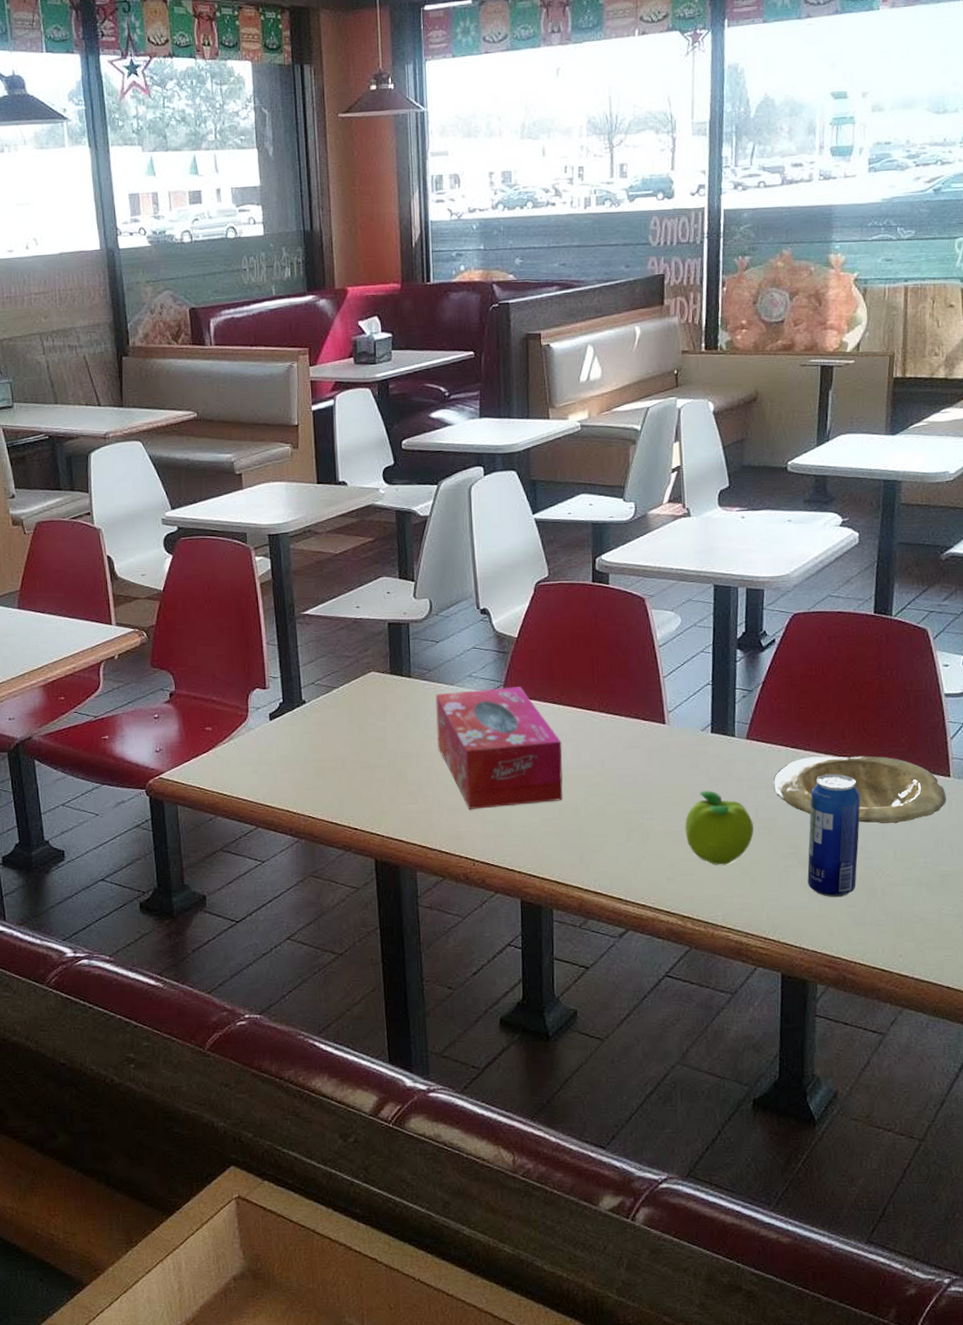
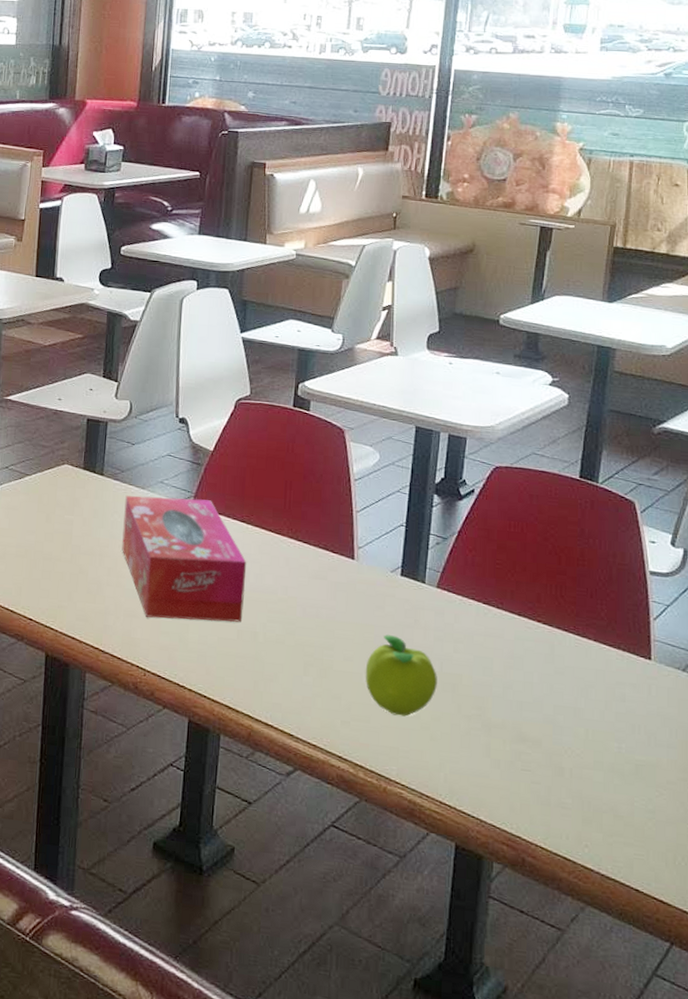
plate: present [773,756,946,824] -> none [461,616,646,701]
beverage can: present [807,773,861,898] -> none [490,636,553,771]

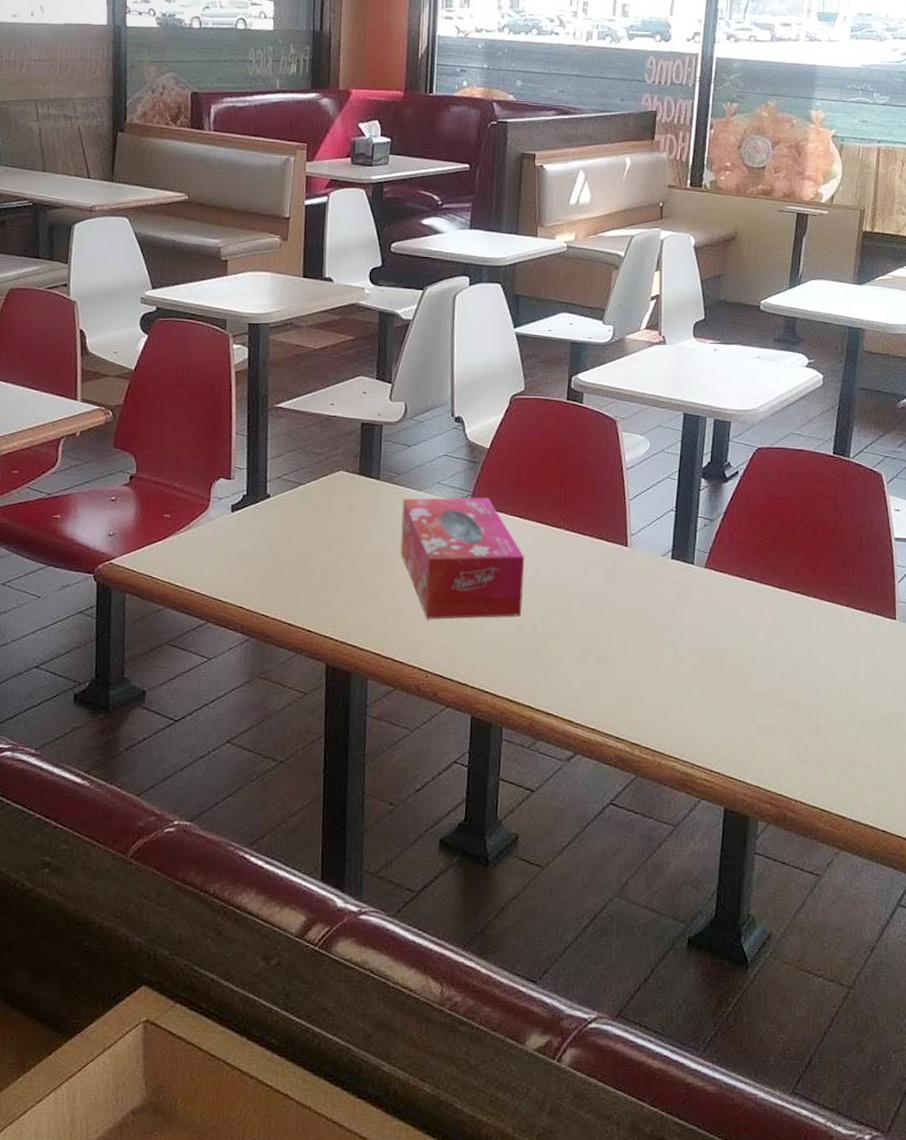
fruit: present [365,635,437,717] -> none [639,617,706,693]

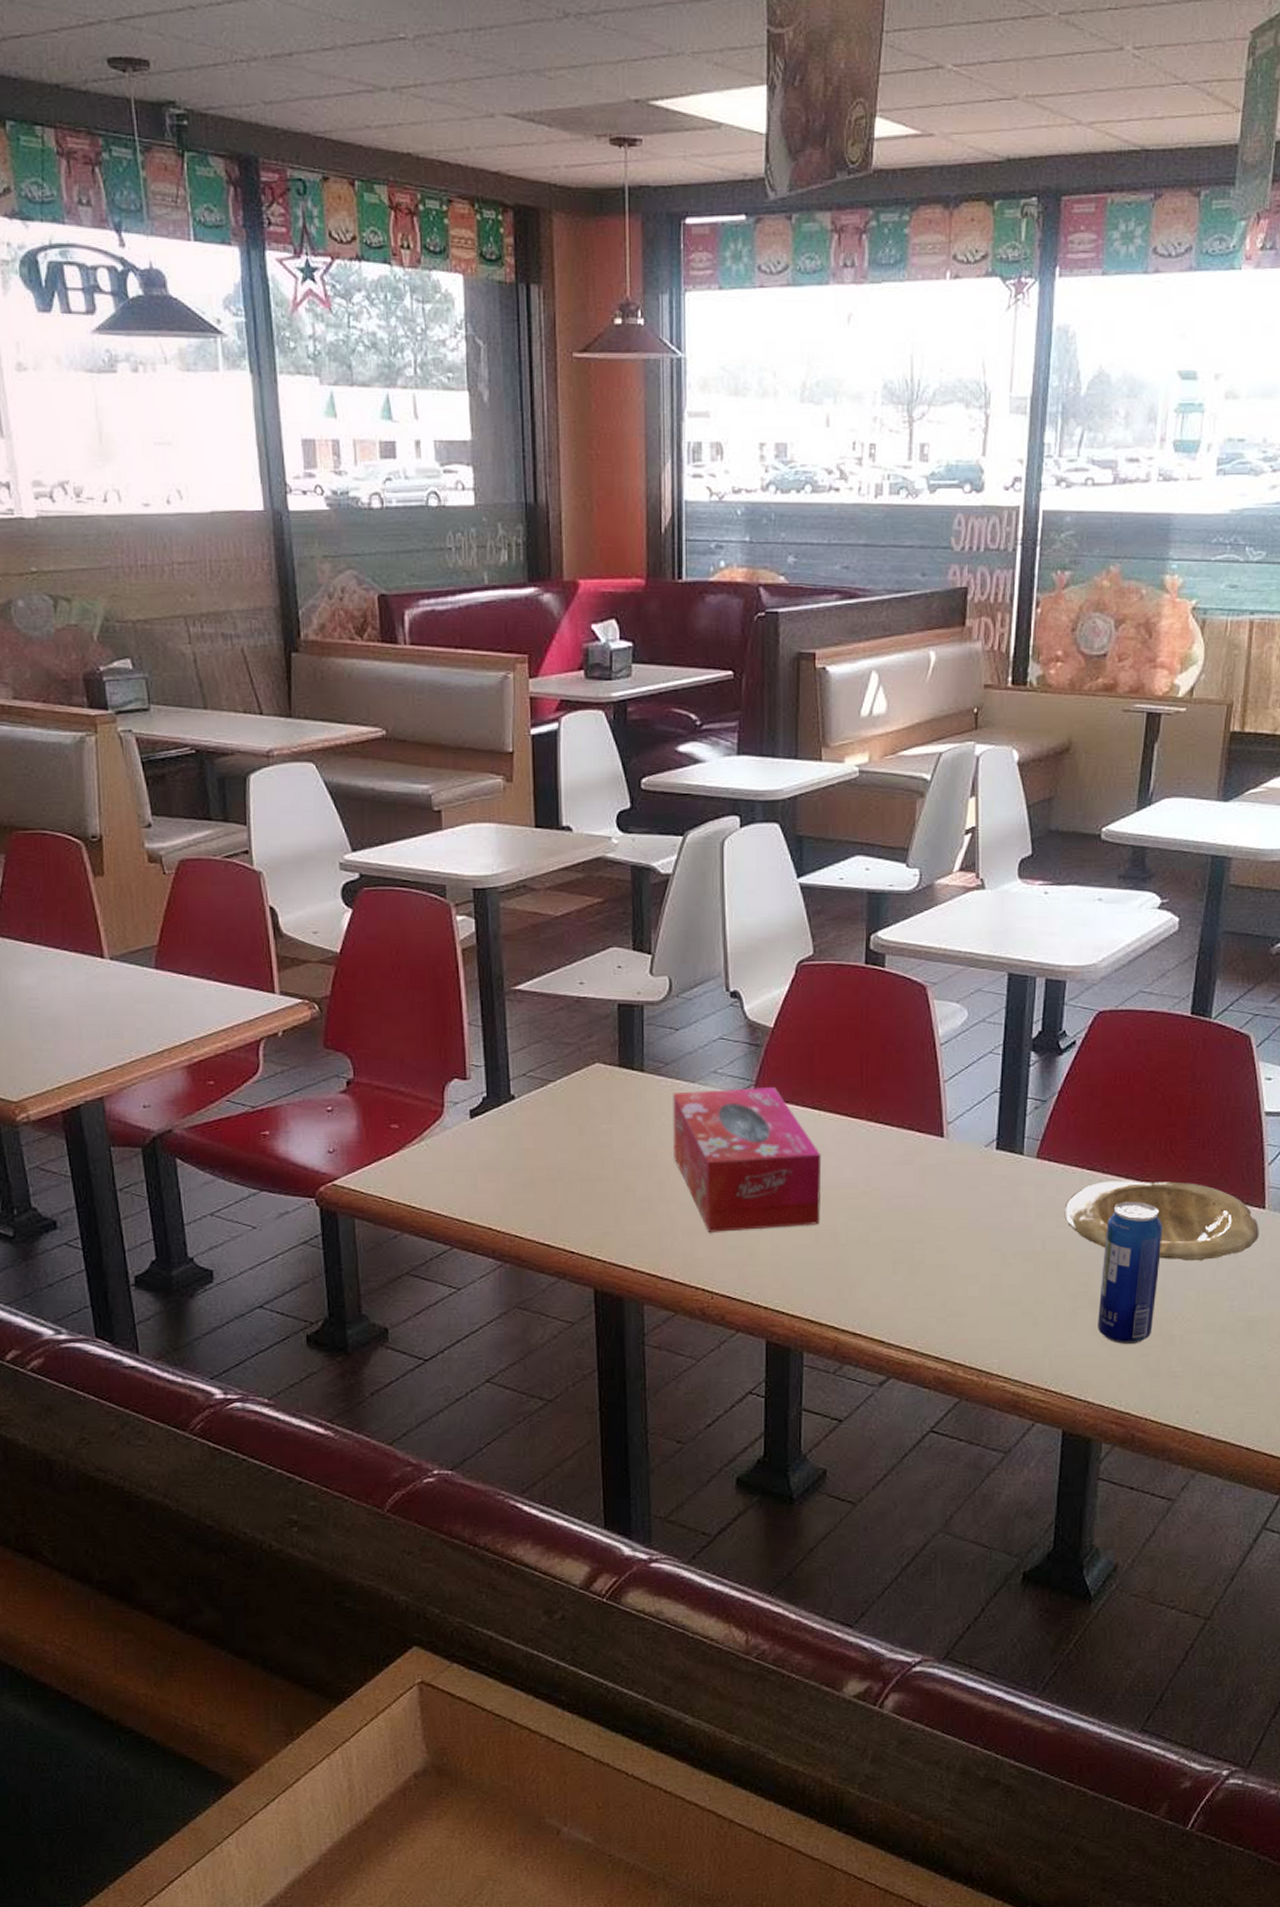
plate: none [727,590,891,663] -> present [1064,1181,1259,1261]
beverage can: none [755,608,810,734] -> present [1098,1201,1163,1345]

